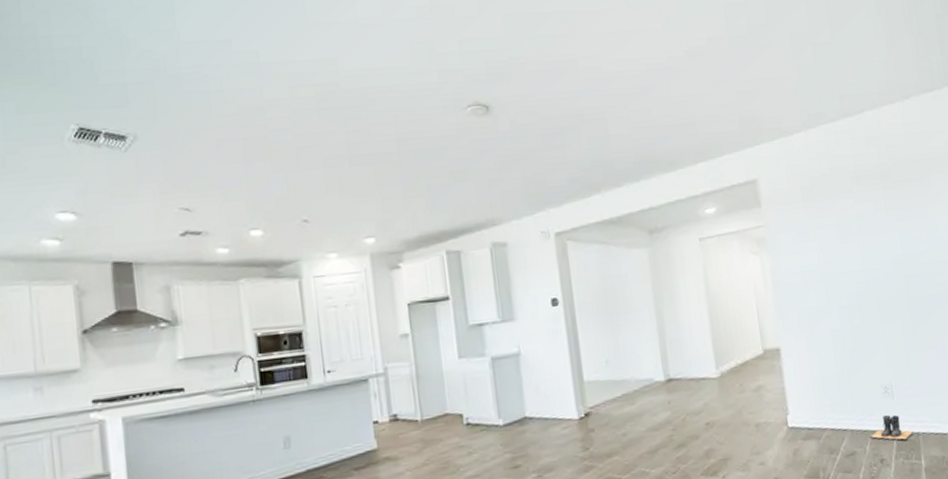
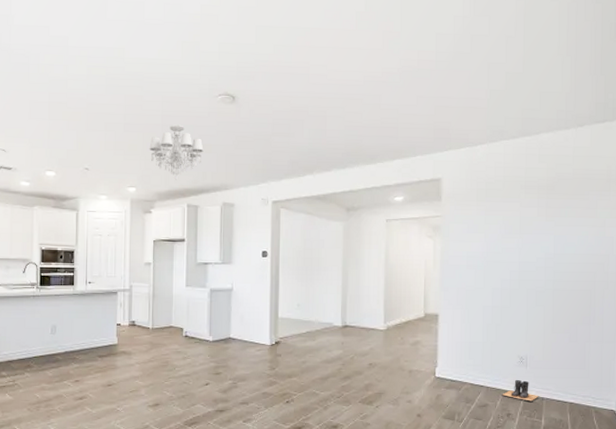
chandelier: none [385,149,458,222] -> present [149,124,204,180]

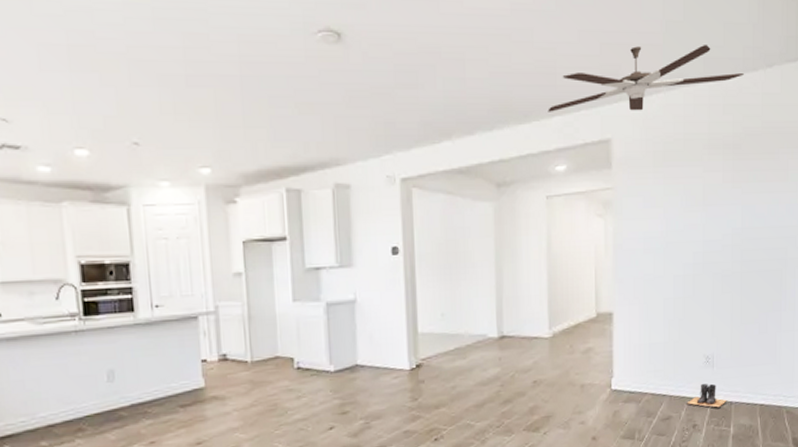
chandelier: present [149,124,204,180] -> none [225,75,303,155]
ceiling fan: none [390,108,557,158] -> present [548,45,744,112]

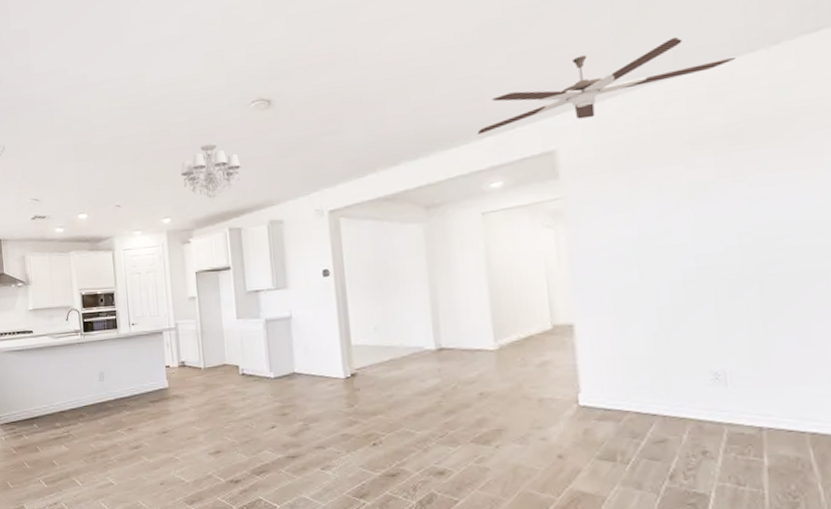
chandelier: none [225,75,303,155] -> present [180,142,241,204]
boots: present [687,383,727,408] -> none [689,404,753,433]

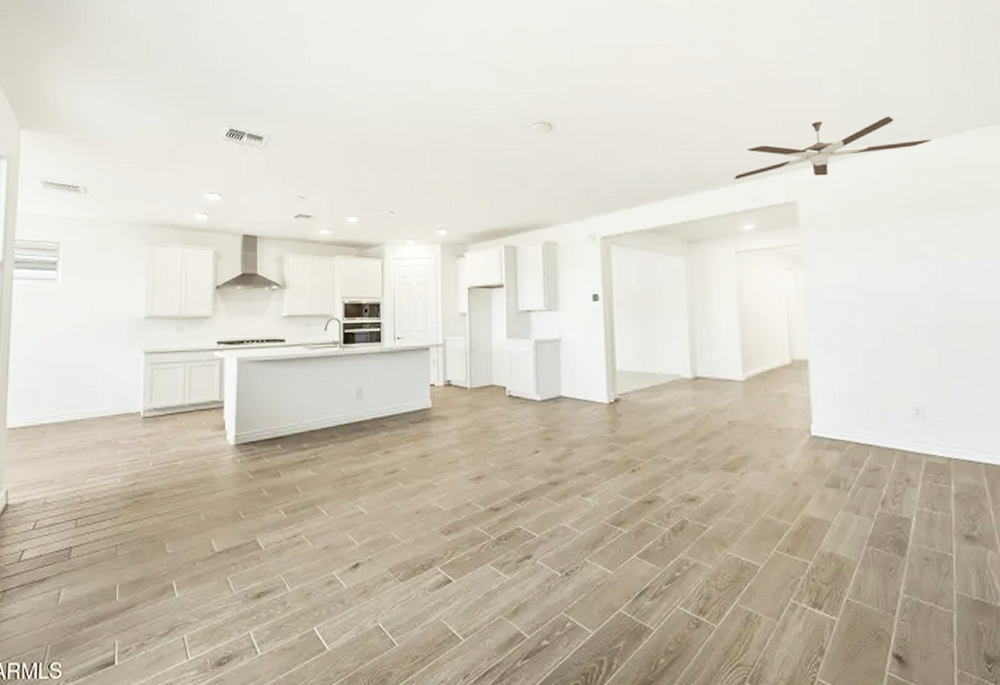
chandelier: present [180,142,241,204] -> none [459,158,520,220]

